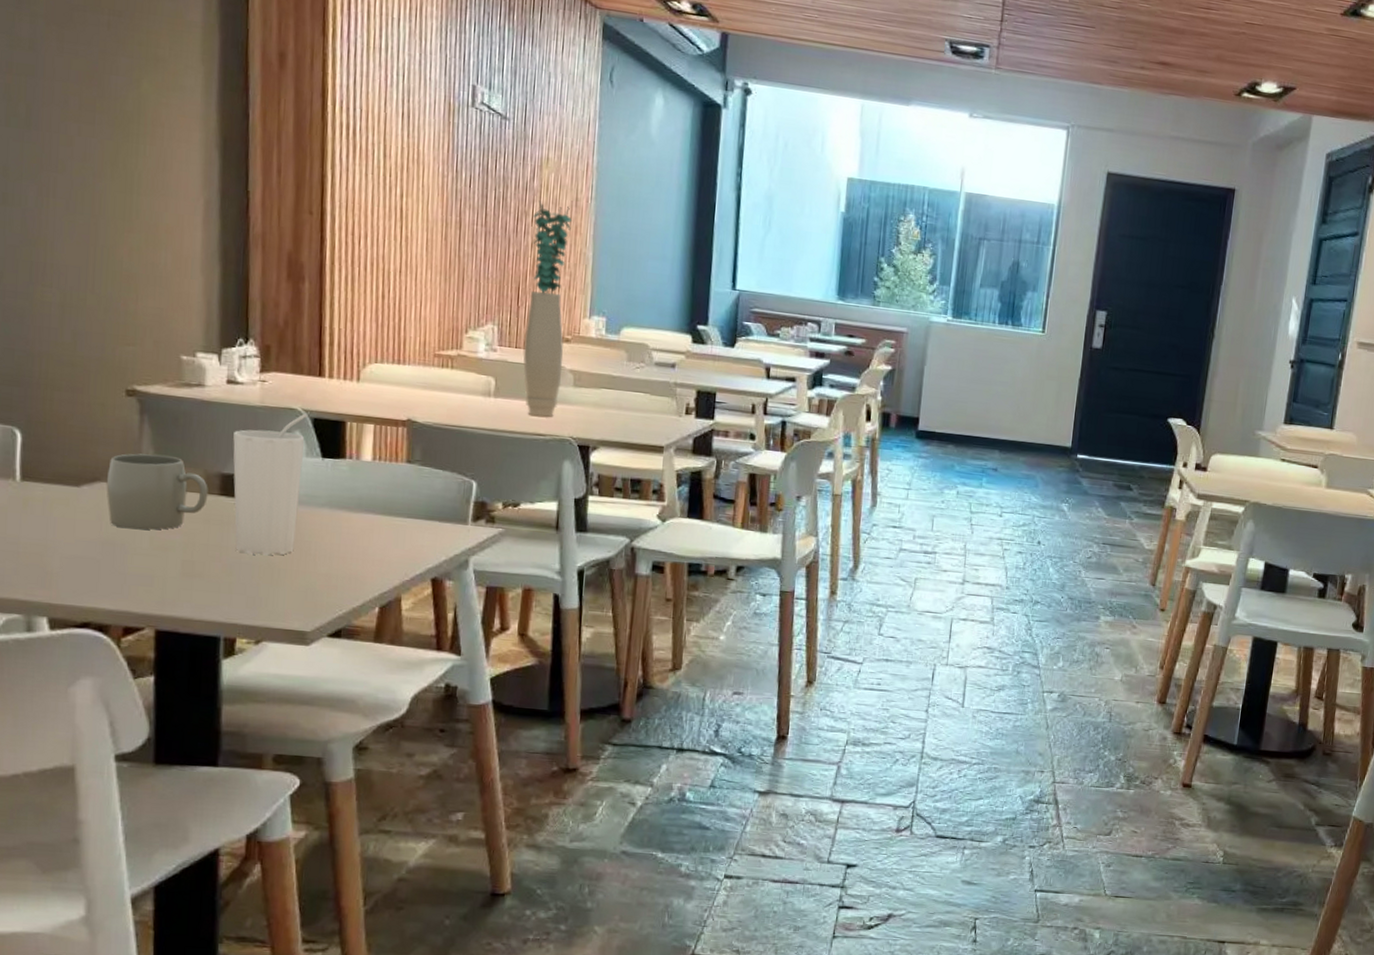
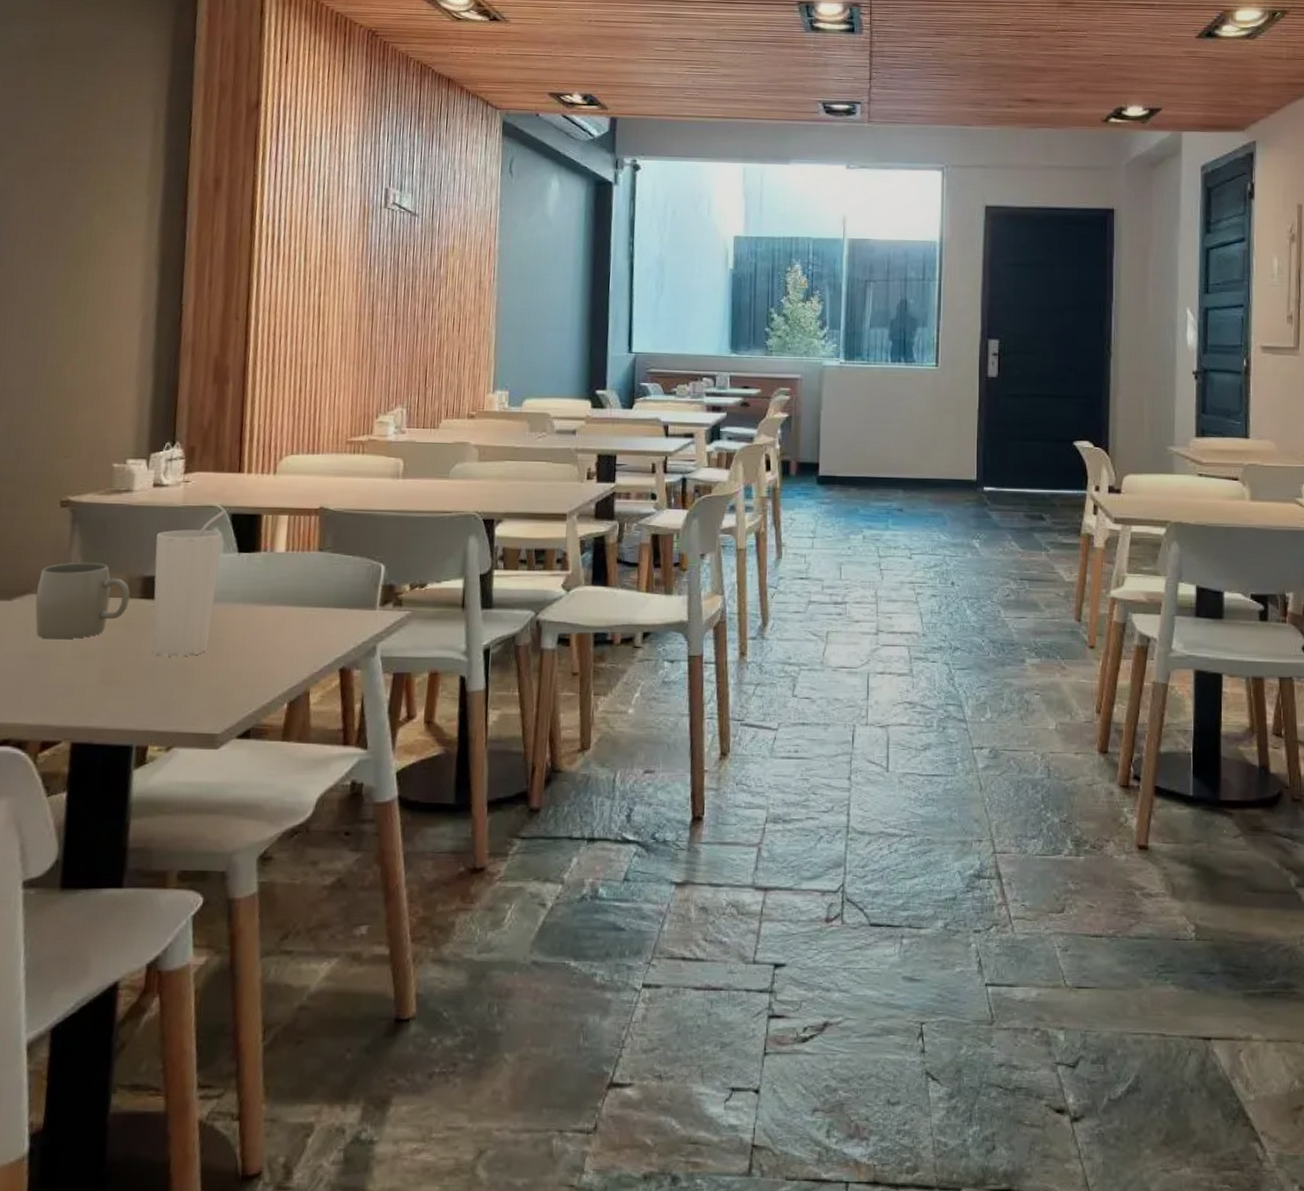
vase: present [523,200,572,418] -> none [430,286,476,495]

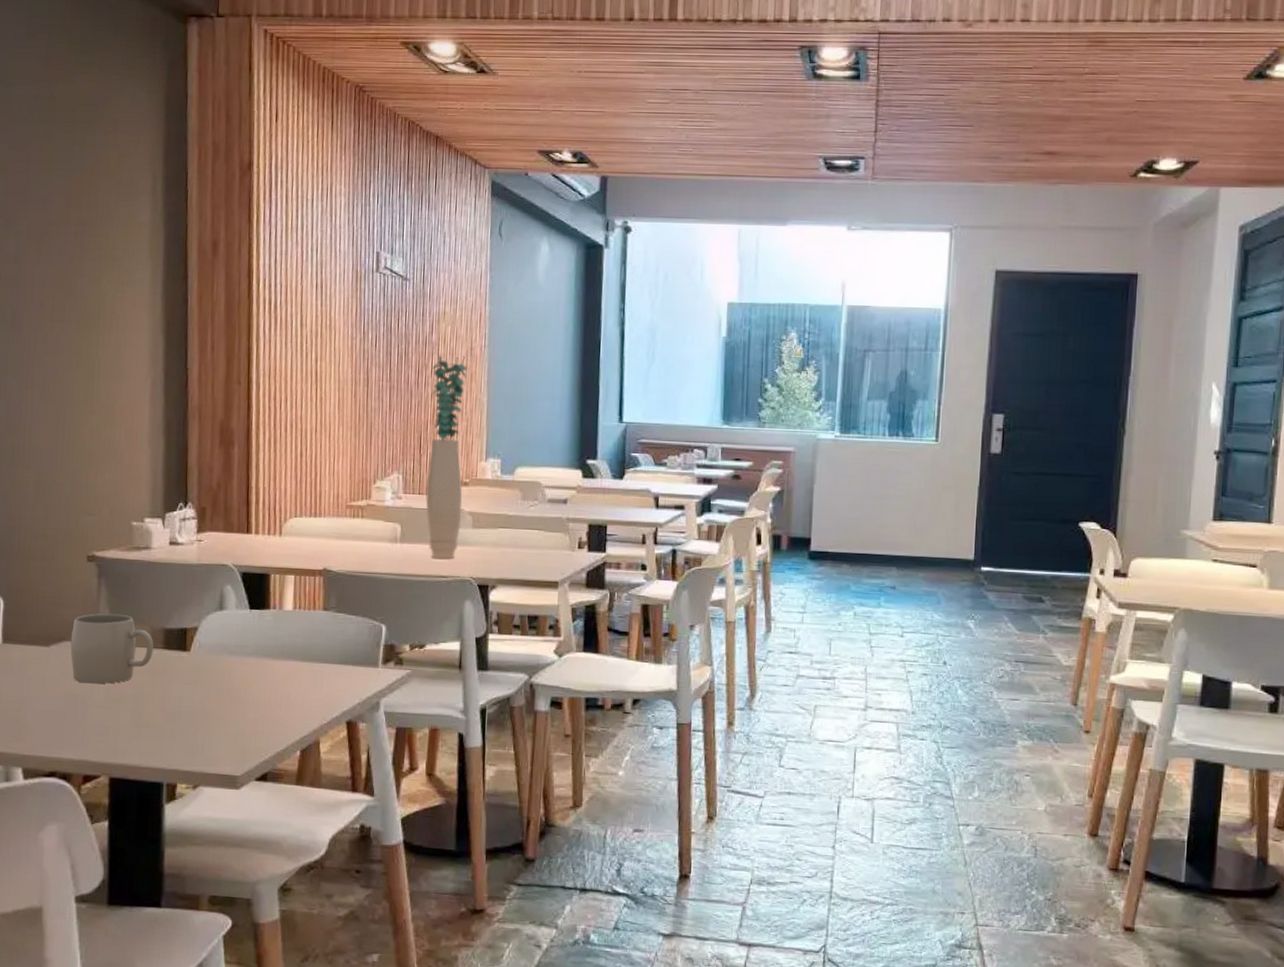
cup: present [152,510,227,657] -> none [174,569,238,704]
vase: none [430,286,476,495] -> present [426,353,467,560]

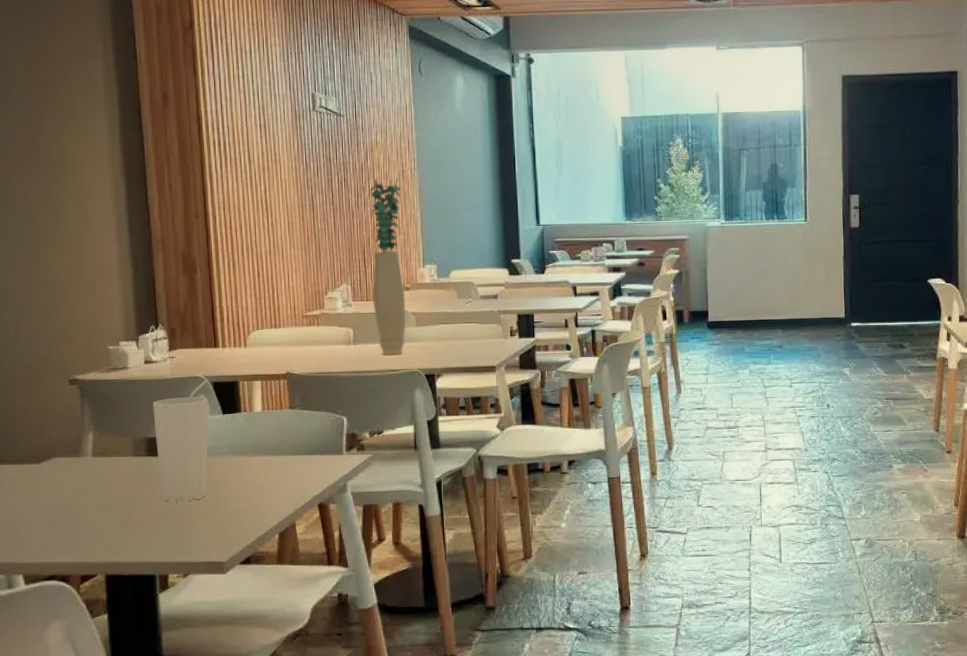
mug: present [70,613,154,684] -> none [59,428,137,493]
cup: none [174,569,238,704] -> present [153,379,209,502]

